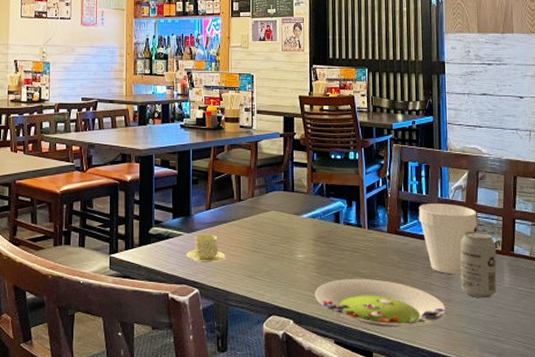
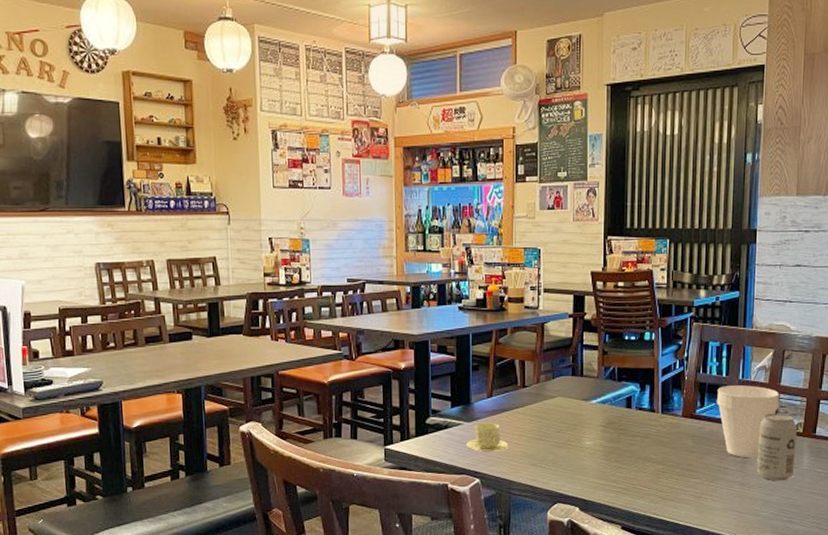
salad plate: present [314,279,446,327] -> none [602,464,740,512]

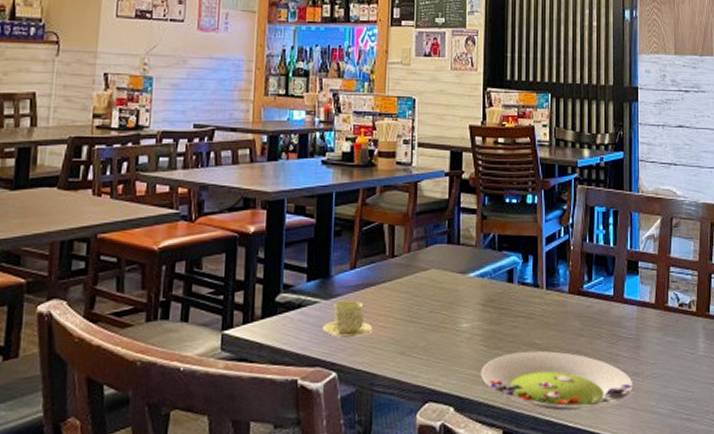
salad plate: none [602,464,740,512] -> present [480,351,634,411]
cup: present [716,385,780,458] -> none [604,256,671,343]
beverage can: present [756,413,798,481] -> none [650,288,691,370]

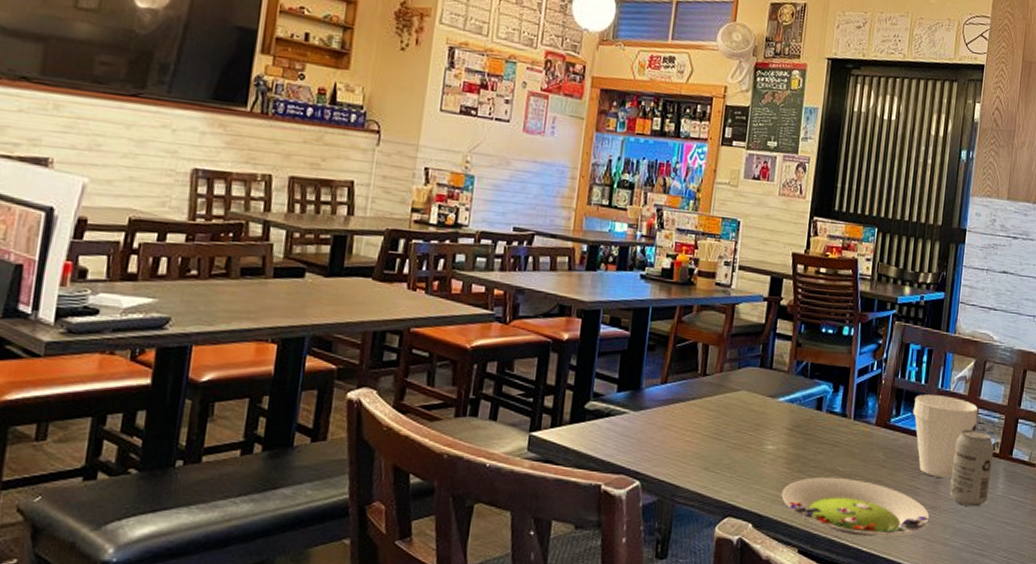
cup and saucer: present [322,300,372,337] -> none [629,413,678,449]
cup: none [604,256,671,343] -> present [912,394,979,479]
beverage can: none [650,288,691,370] -> present [949,429,995,507]

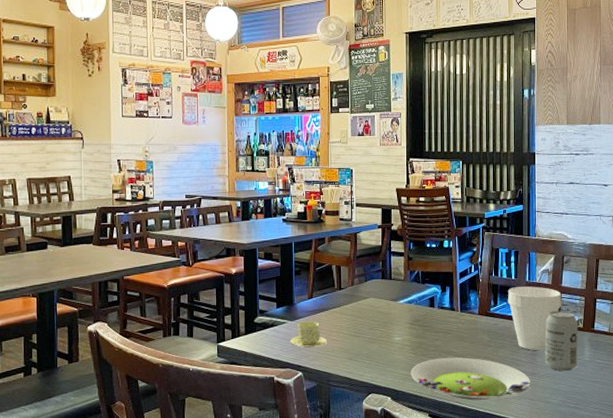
cup and saucer: none [629,413,678,449] -> present [290,321,327,348]

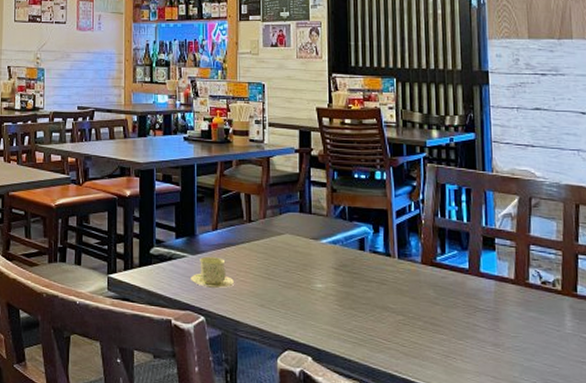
salad plate: present [410,357,531,400] -> none [336,314,494,372]
cup: present [507,286,562,351] -> none [458,232,531,316]
beverage can: present [544,310,579,371] -> none [510,265,556,345]

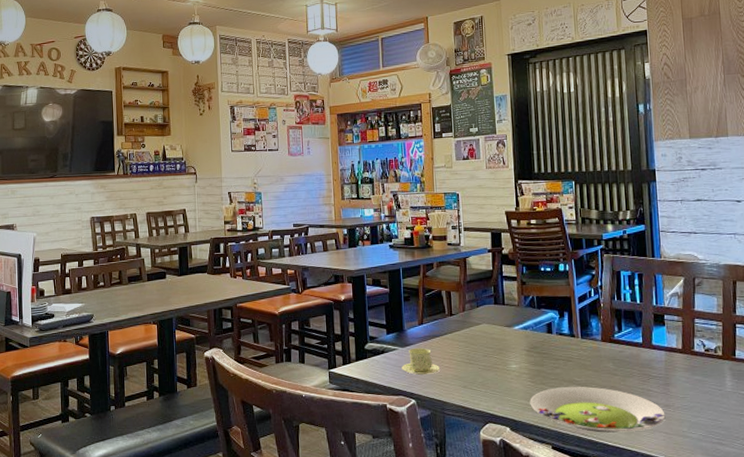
salad plate: none [336,314,494,372] -> present [530,387,666,433]

